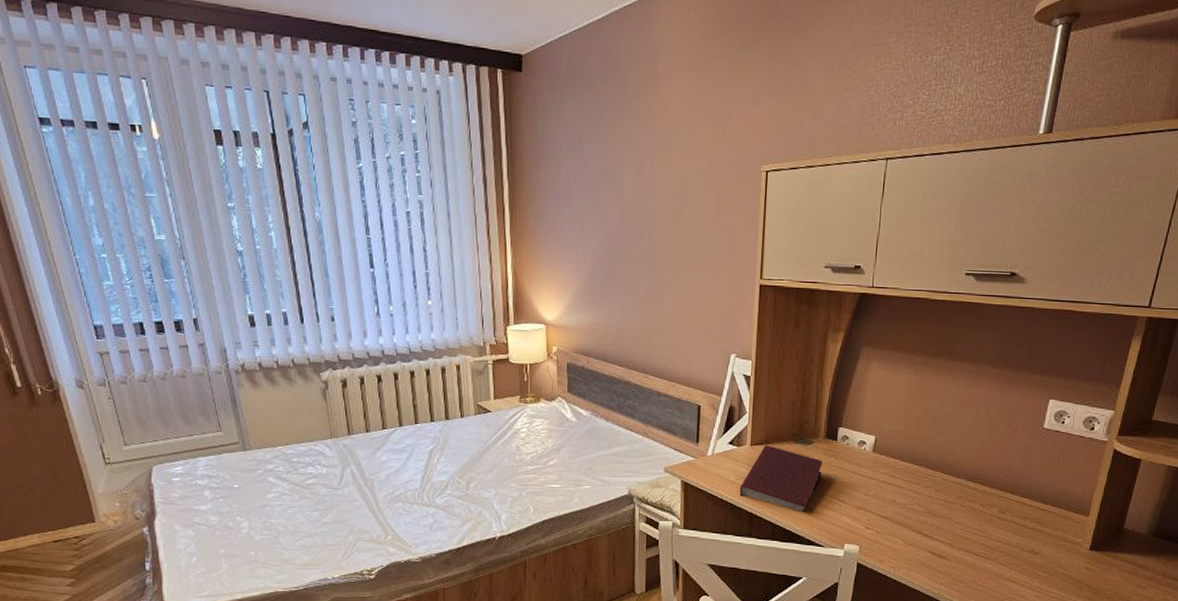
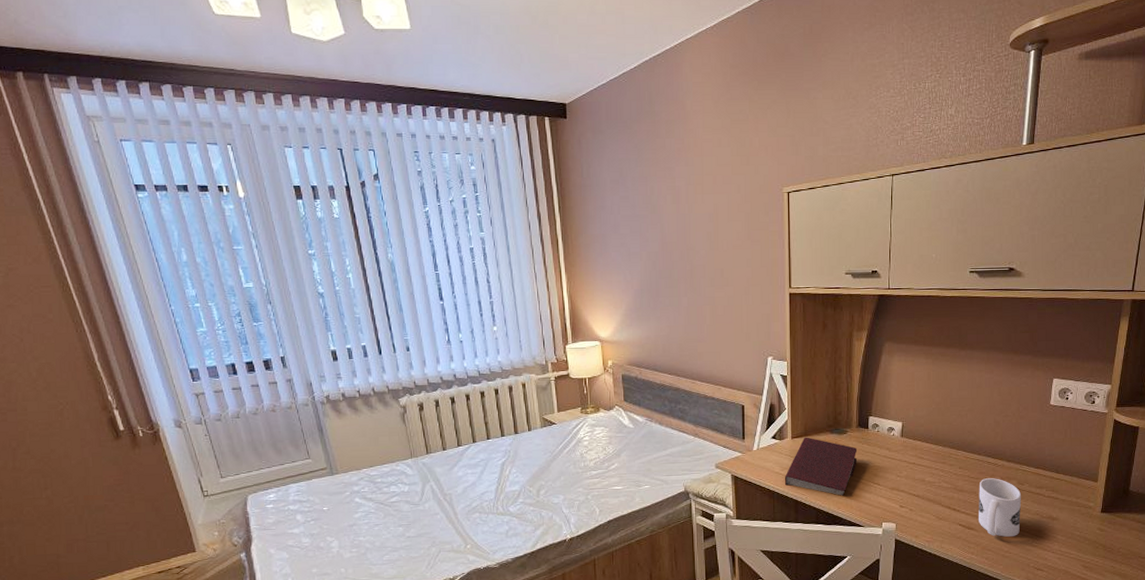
mug: none [952,504,1003,569] -> present [979,478,1022,537]

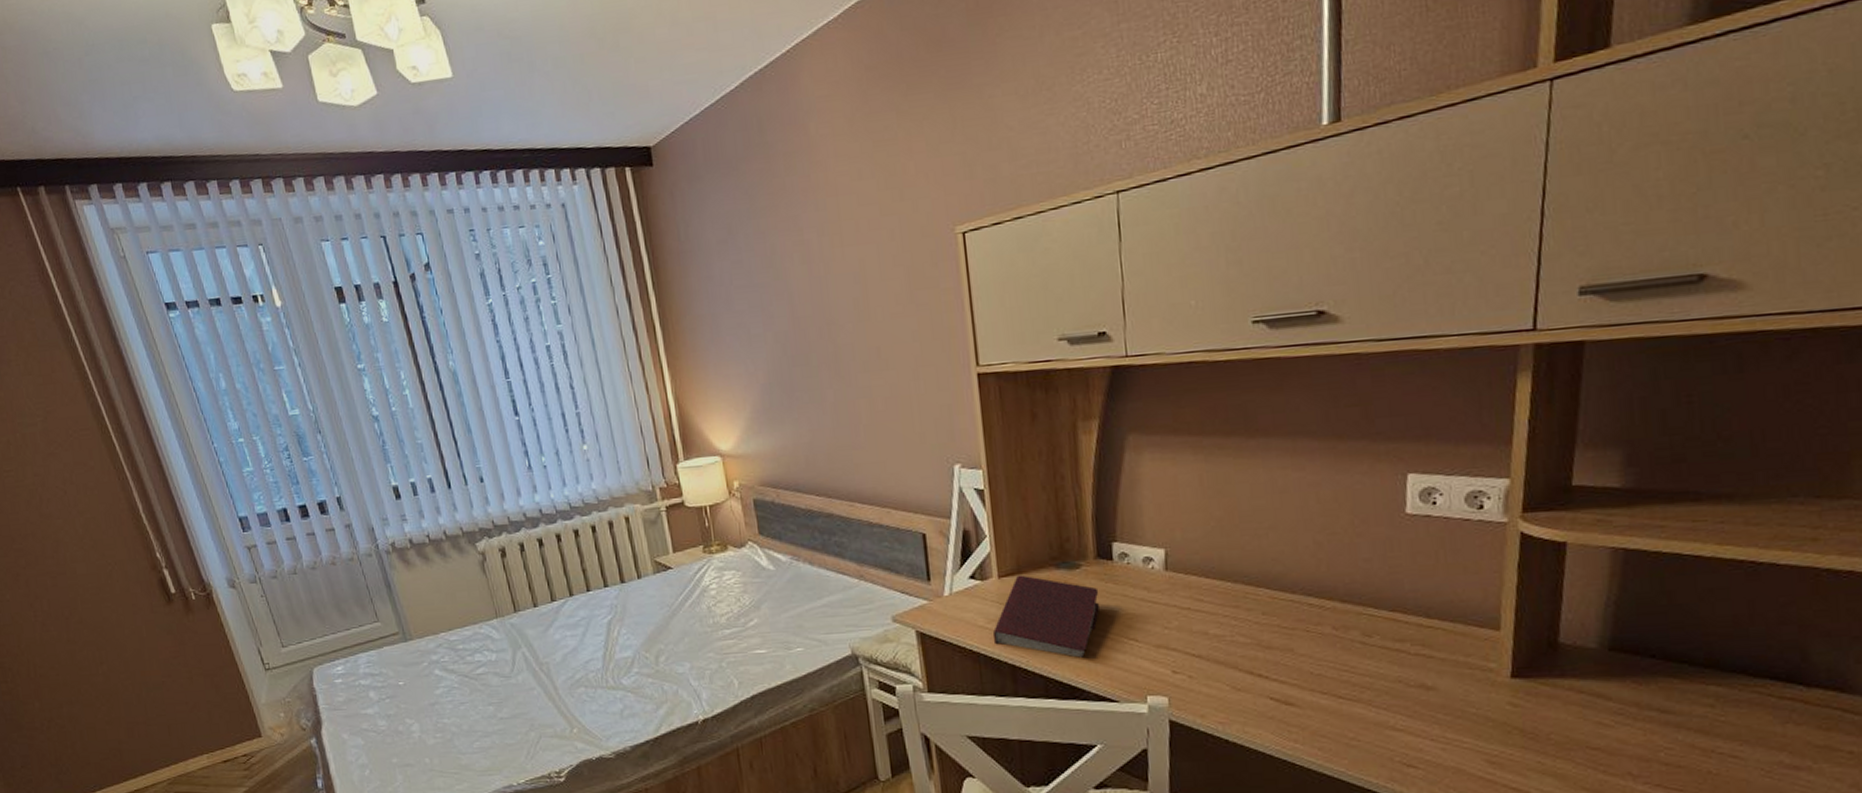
mug: present [979,478,1022,537] -> none [1297,627,1372,716]

